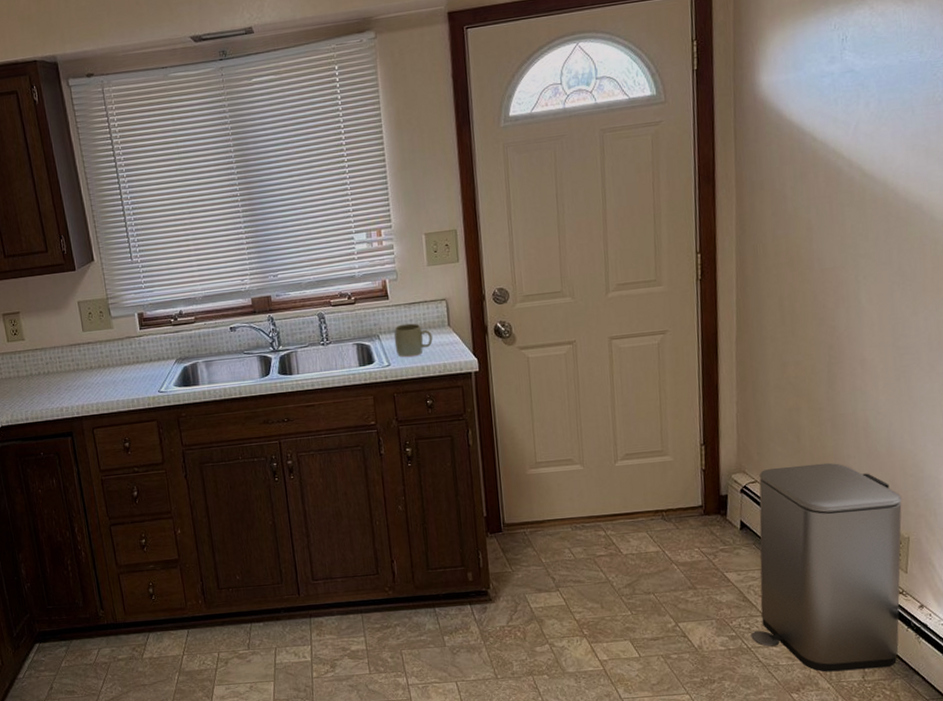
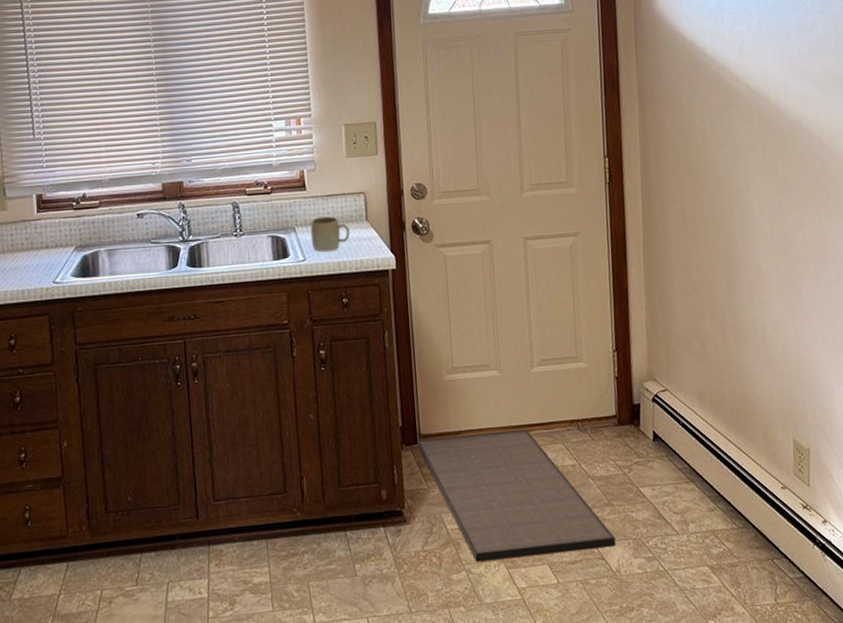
doormat: none [502,519,698,637] -> present [418,429,616,562]
pedal bin: present [751,462,902,672] -> none [667,371,807,595]

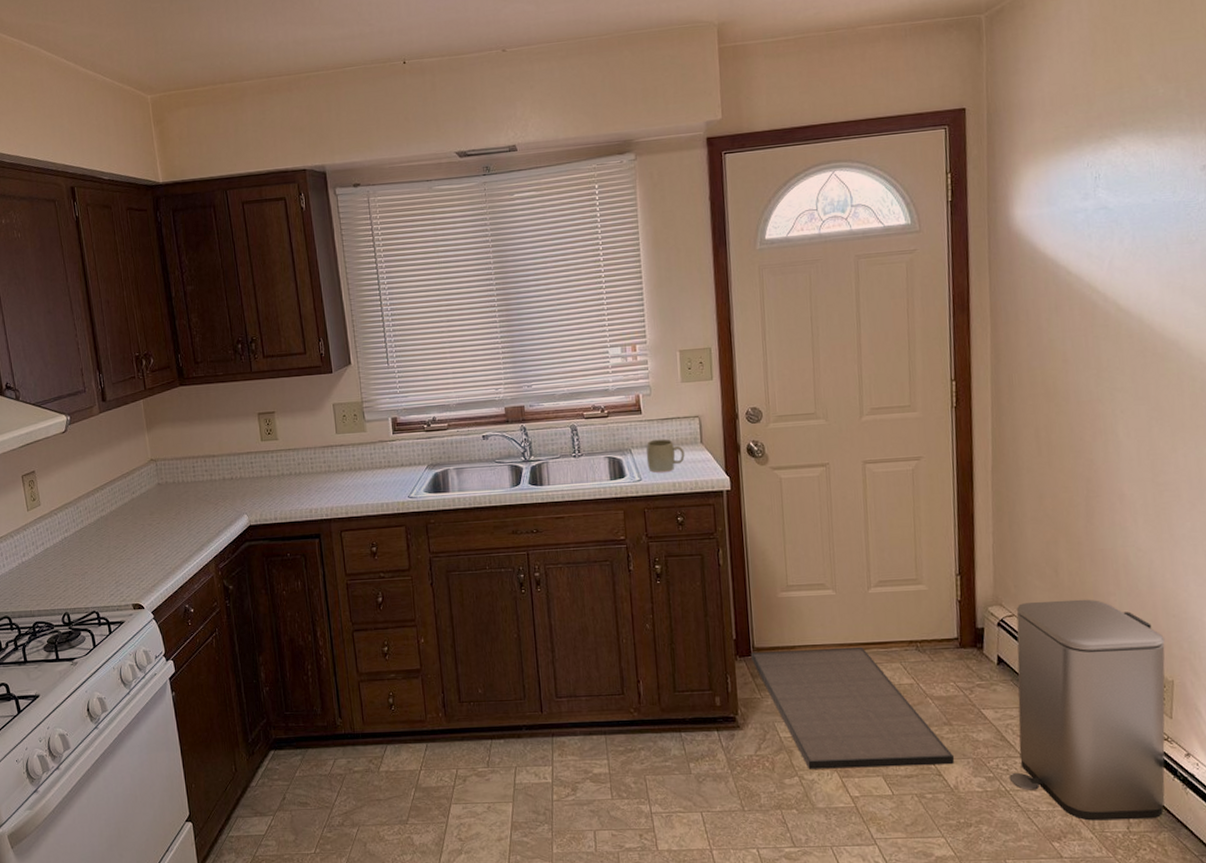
pedal bin: none [667,371,807,595] -> present [1009,599,1165,821]

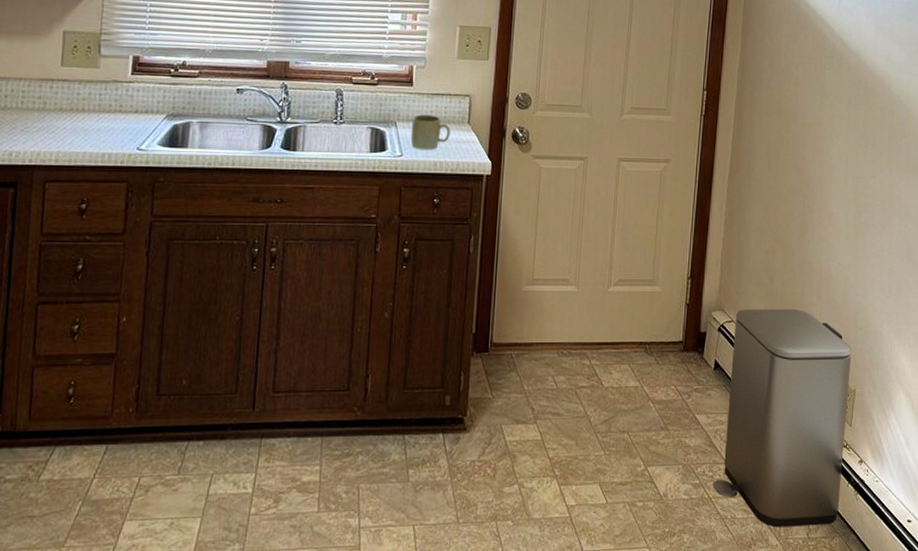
doormat: present [751,648,954,769] -> none [488,347,666,476]

